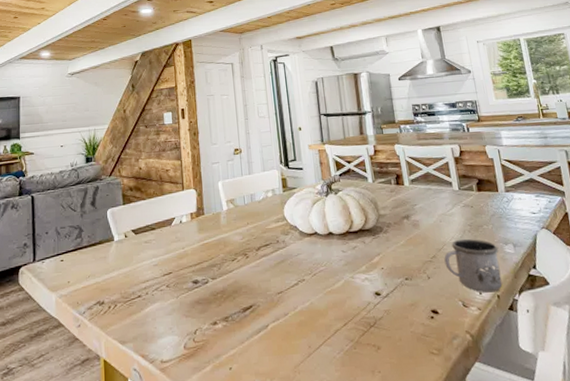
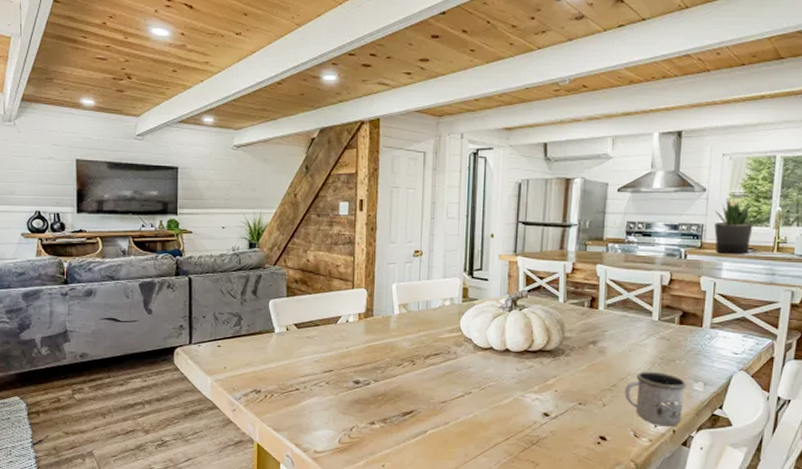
planter: none [482,77,520,124] -> present [714,198,754,254]

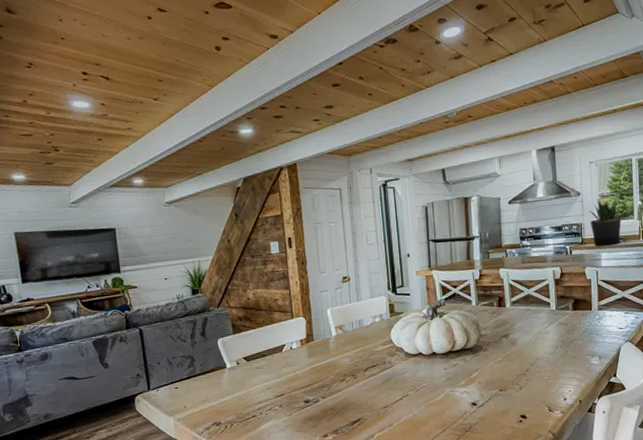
mug: present [624,371,687,427] -> none [536,353,586,399]

